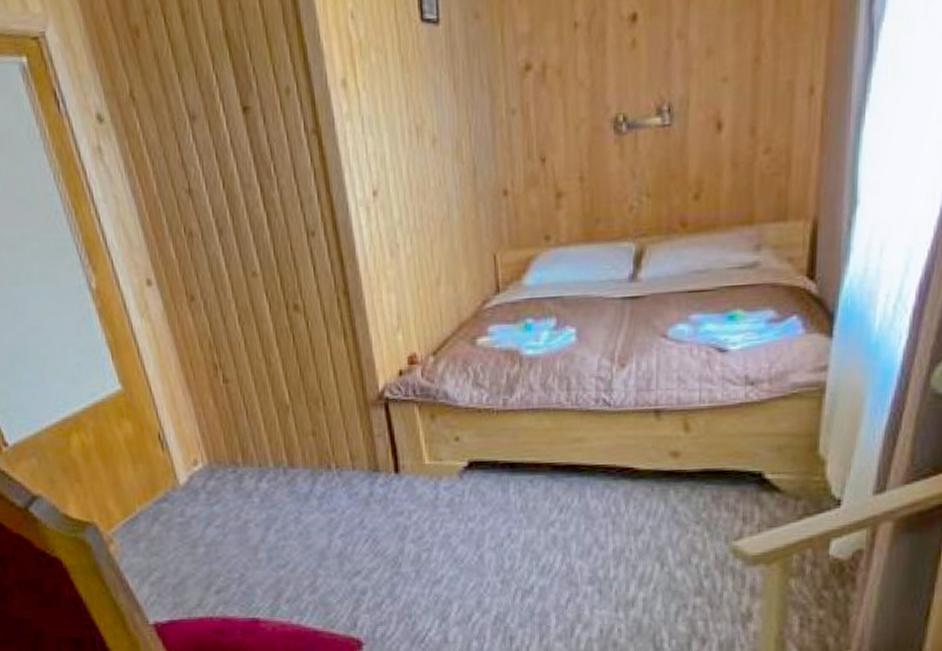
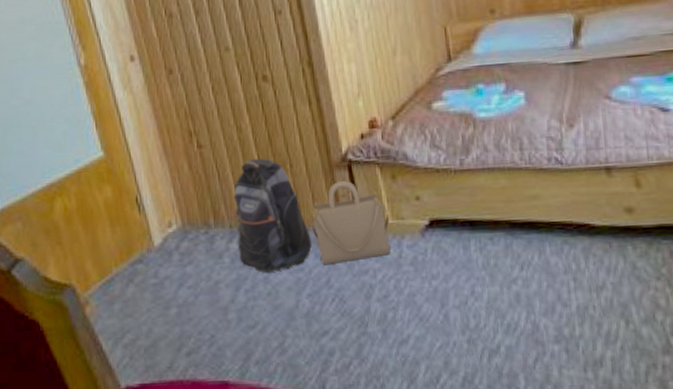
backpack: none [263,394,345,513] -> present [233,158,312,272]
handbag: none [345,419,428,506] -> present [311,180,392,265]

